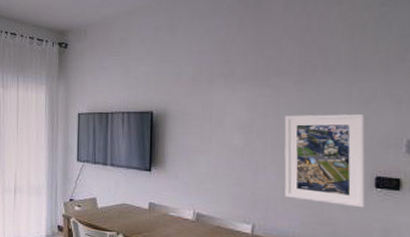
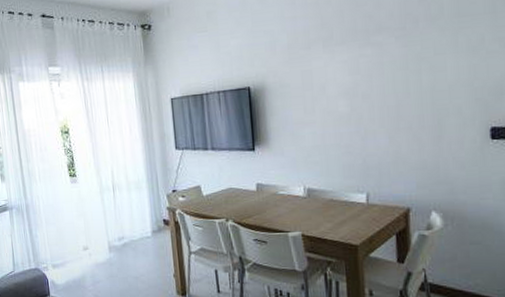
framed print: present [284,114,365,208] -> none [389,63,481,162]

